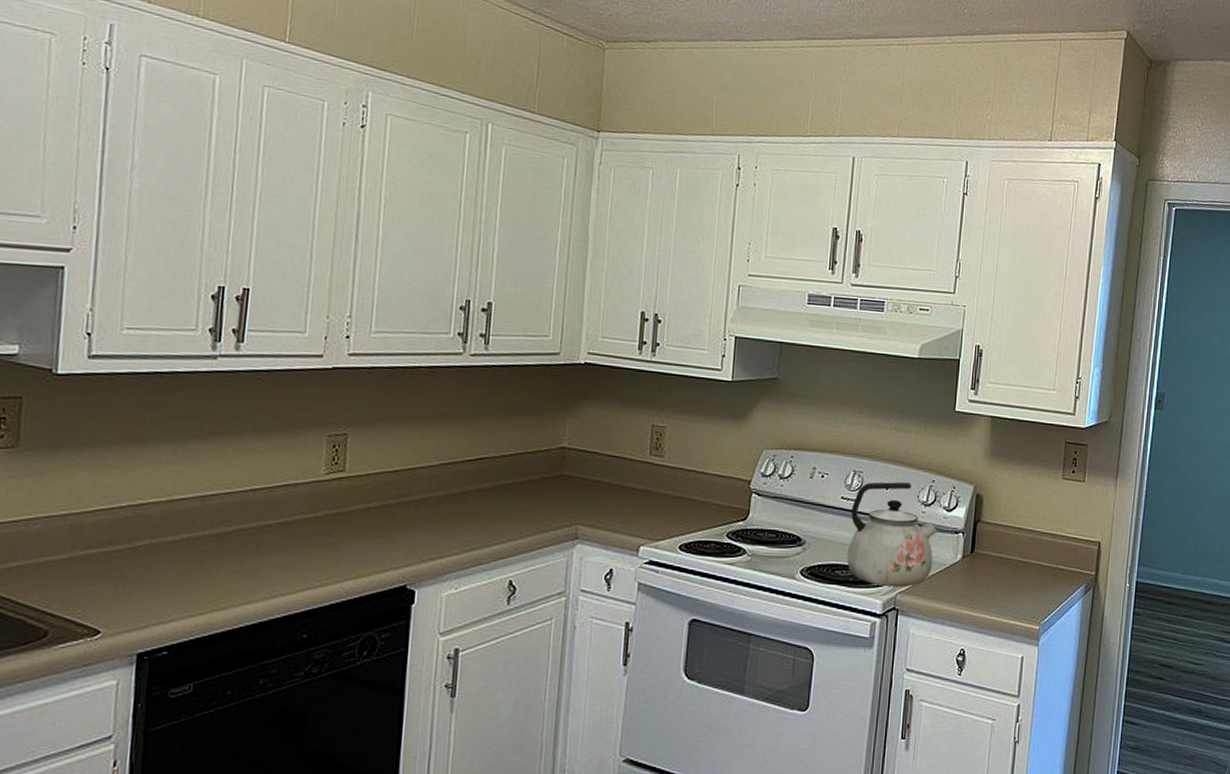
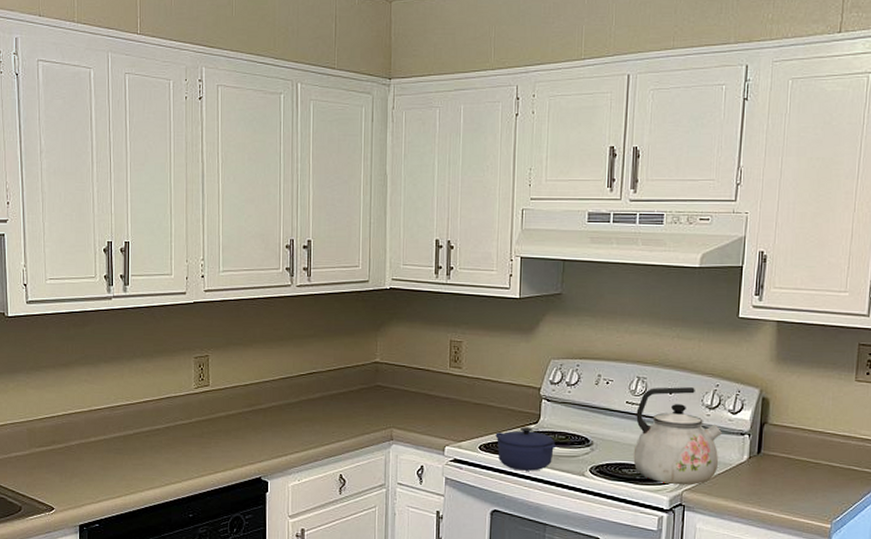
cooking pot: none [698,524,766,574] -> present [495,427,557,471]

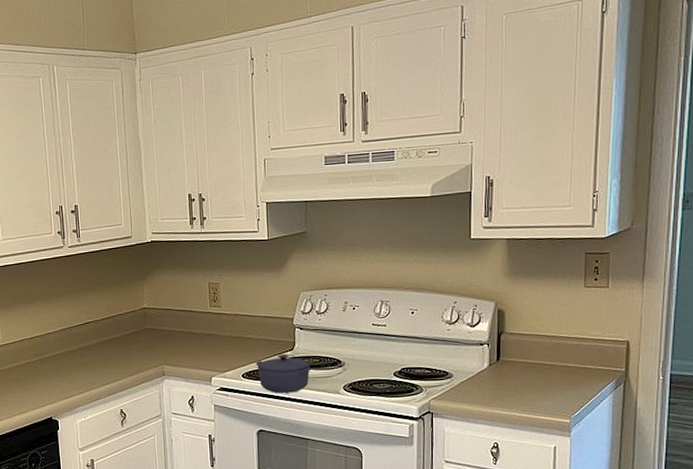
kettle: present [633,387,722,486] -> none [382,306,462,395]

